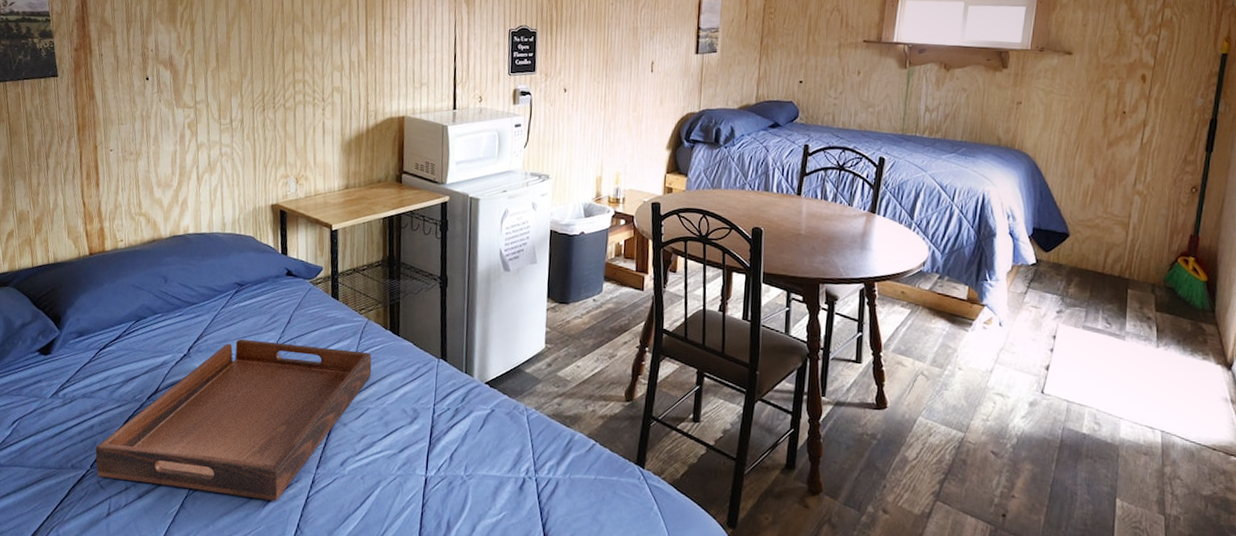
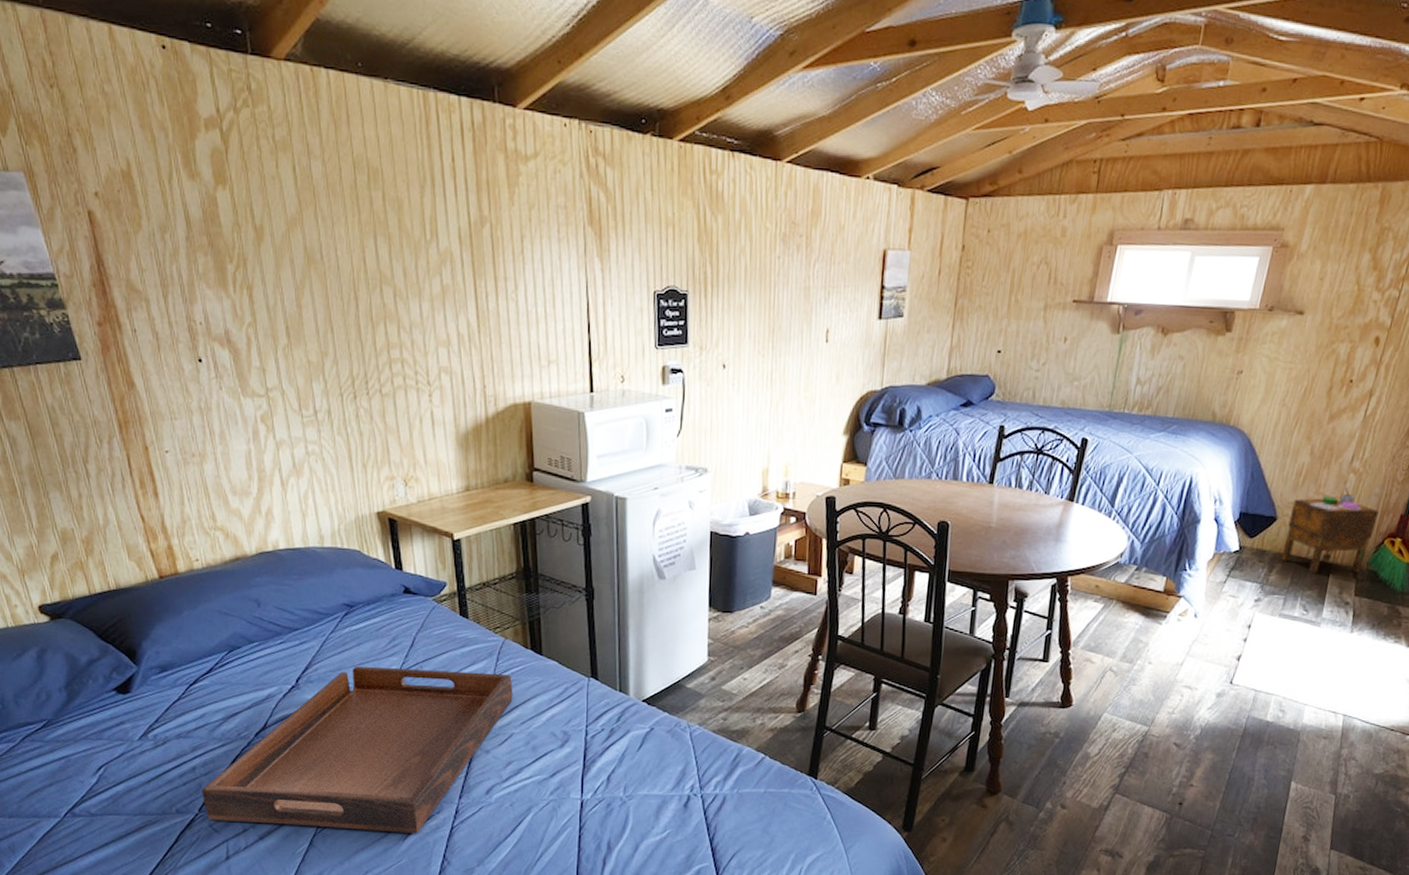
nightstand: none [1078,206,1168,289] -> present [1281,486,1379,573]

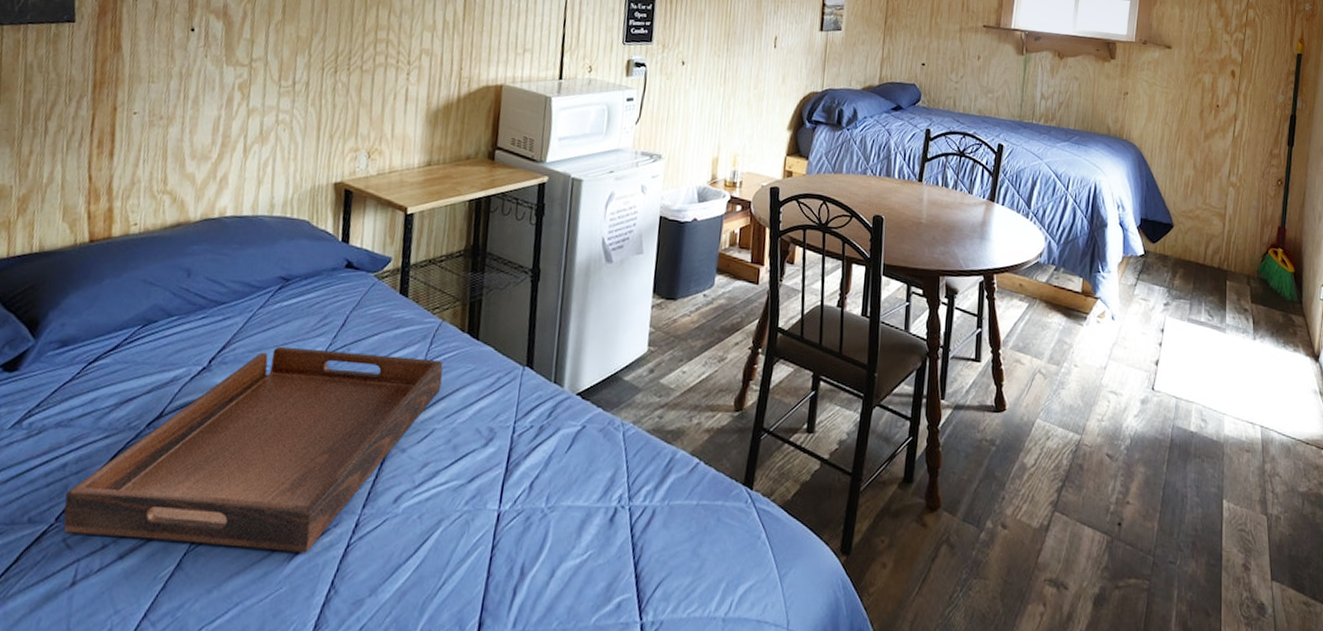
nightstand: present [1281,486,1379,573] -> none [1182,198,1259,281]

